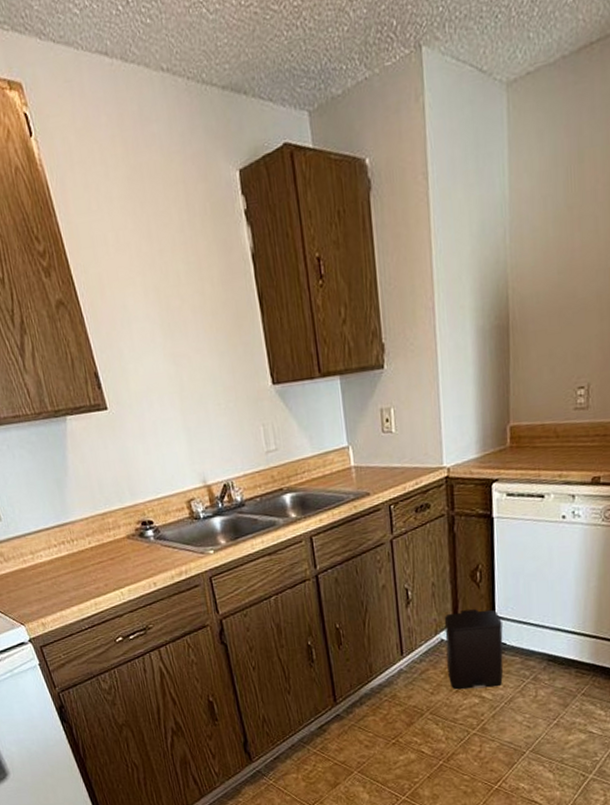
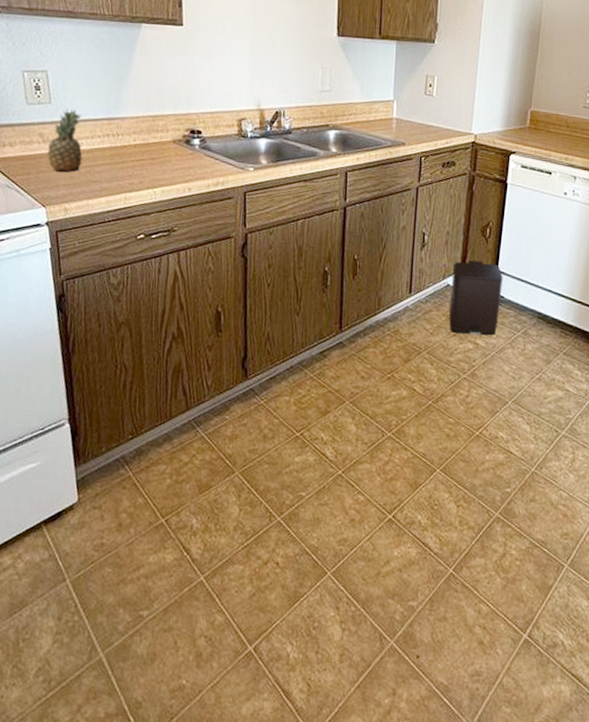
fruit: none [10,522,46,589] -> present [47,109,83,173]

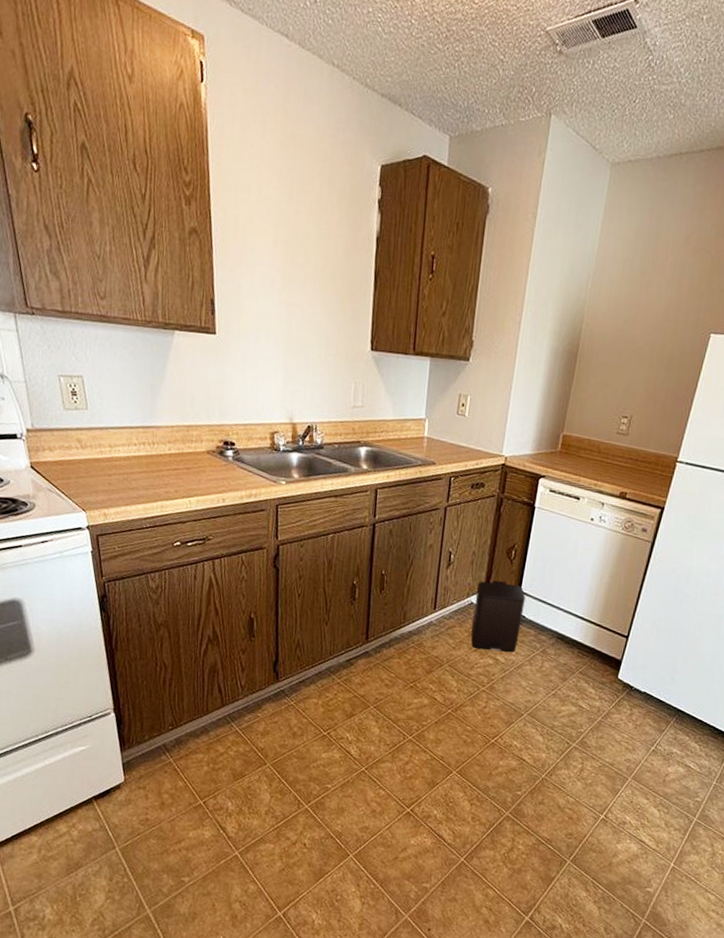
fruit: present [47,109,83,173] -> none [86,415,120,479]

